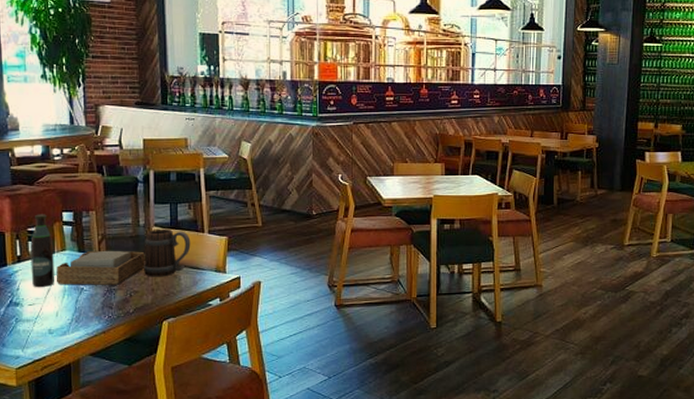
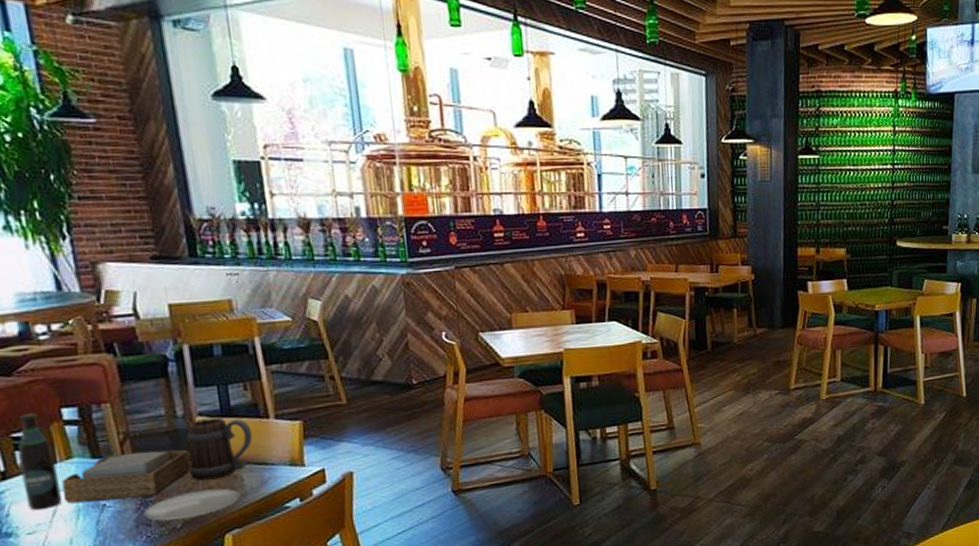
plate: none [109,284,177,306] -> present [144,488,241,522]

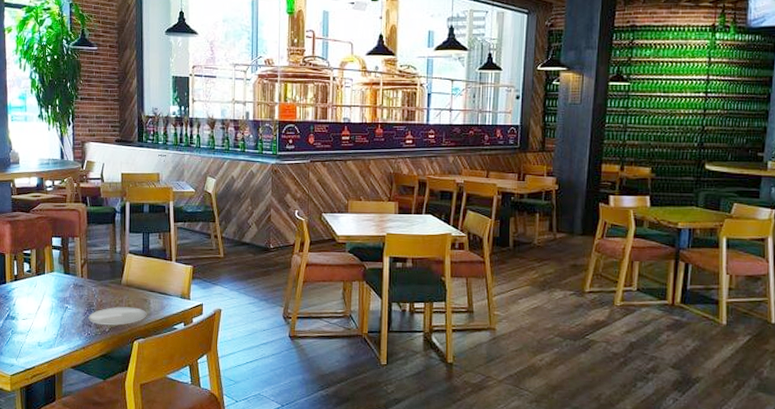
bottle: present [18,413,63,510] -> none [25,238,45,304]
napkin holder: present [62,449,192,503] -> none [45,273,120,306]
beer mug: present [187,417,253,481] -> none [119,255,160,300]

